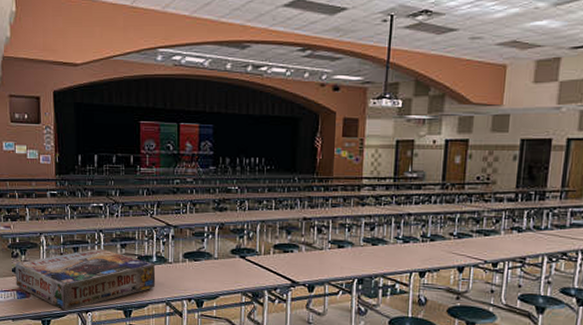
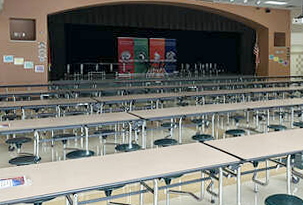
board game: present [15,249,156,311] -> none [12,140,132,194]

